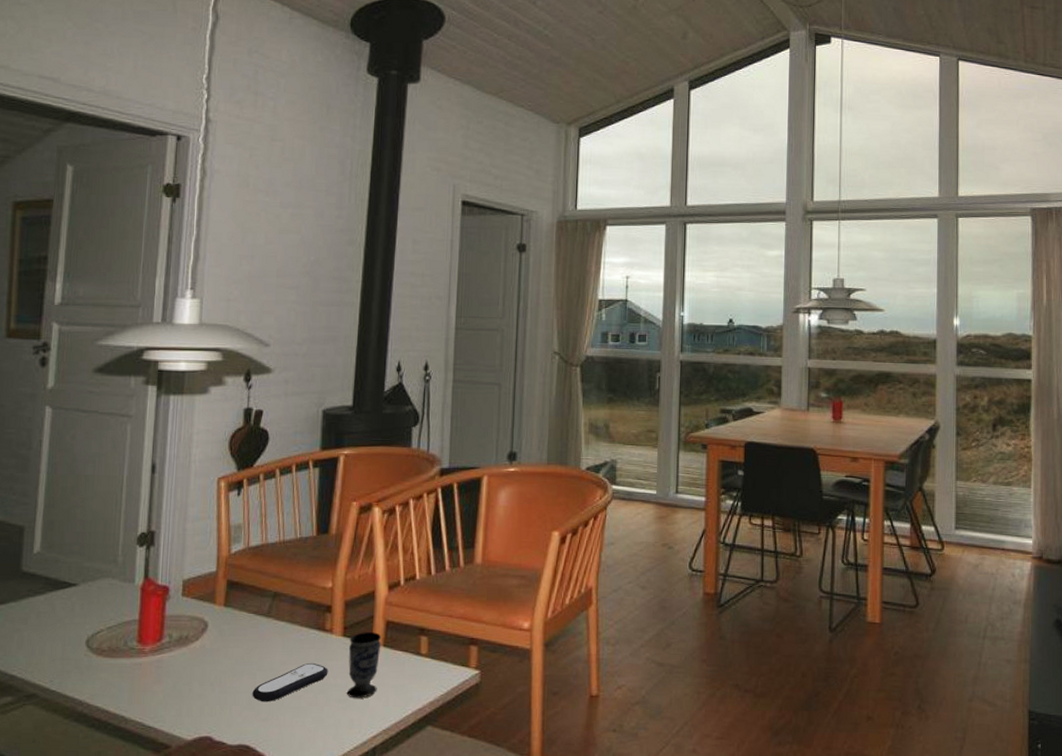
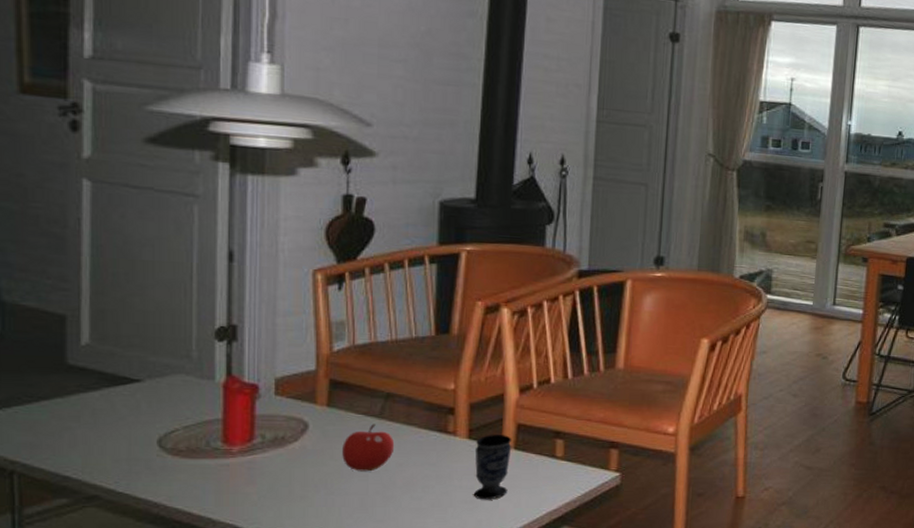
fruit: none [235,622,280,670] -> present [342,424,395,472]
remote control: present [252,662,328,702] -> none [364,464,452,504]

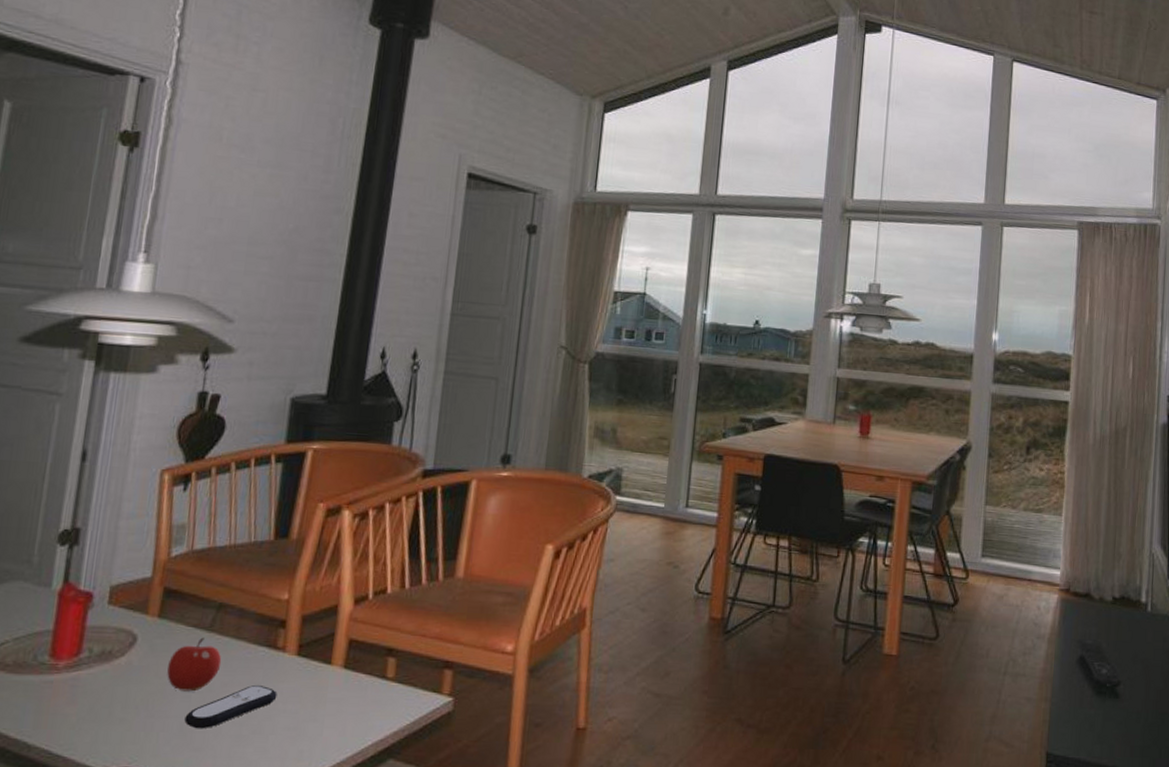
remote control: none [364,464,452,504] -> present [184,684,278,729]
cup: present [473,435,512,500] -> none [297,651,342,727]

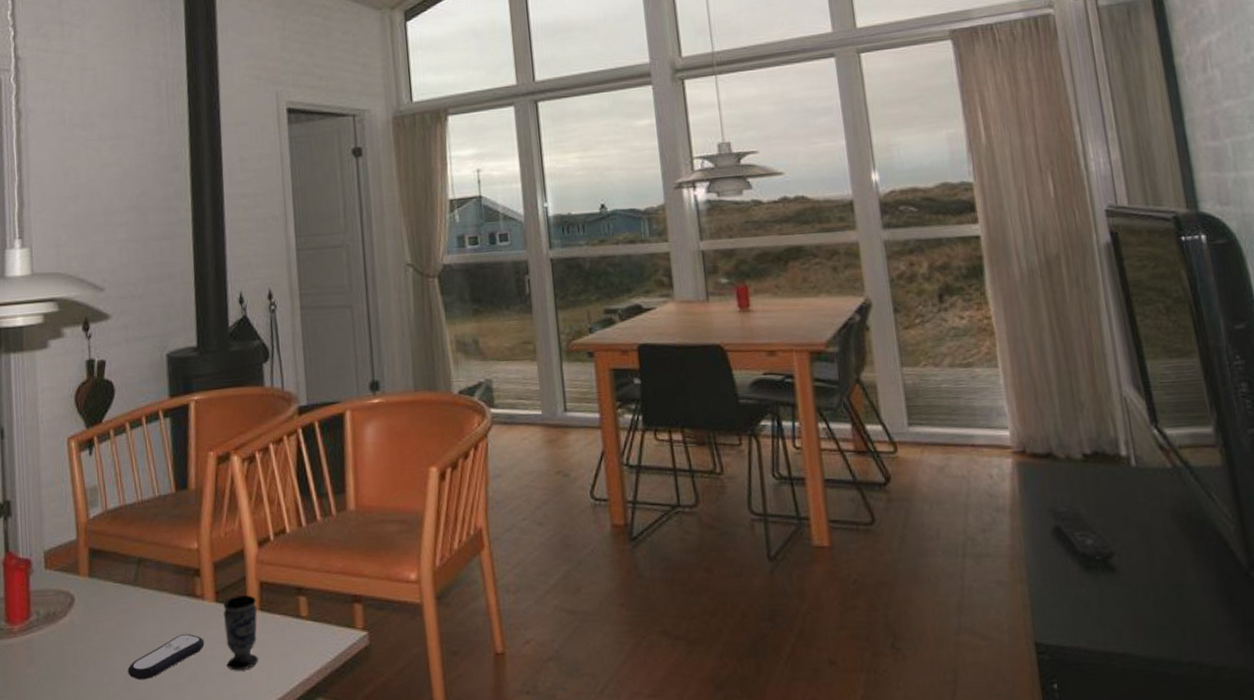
fruit: present [167,637,222,692] -> none [105,592,150,645]
cup: none [297,651,342,727] -> present [223,595,259,671]

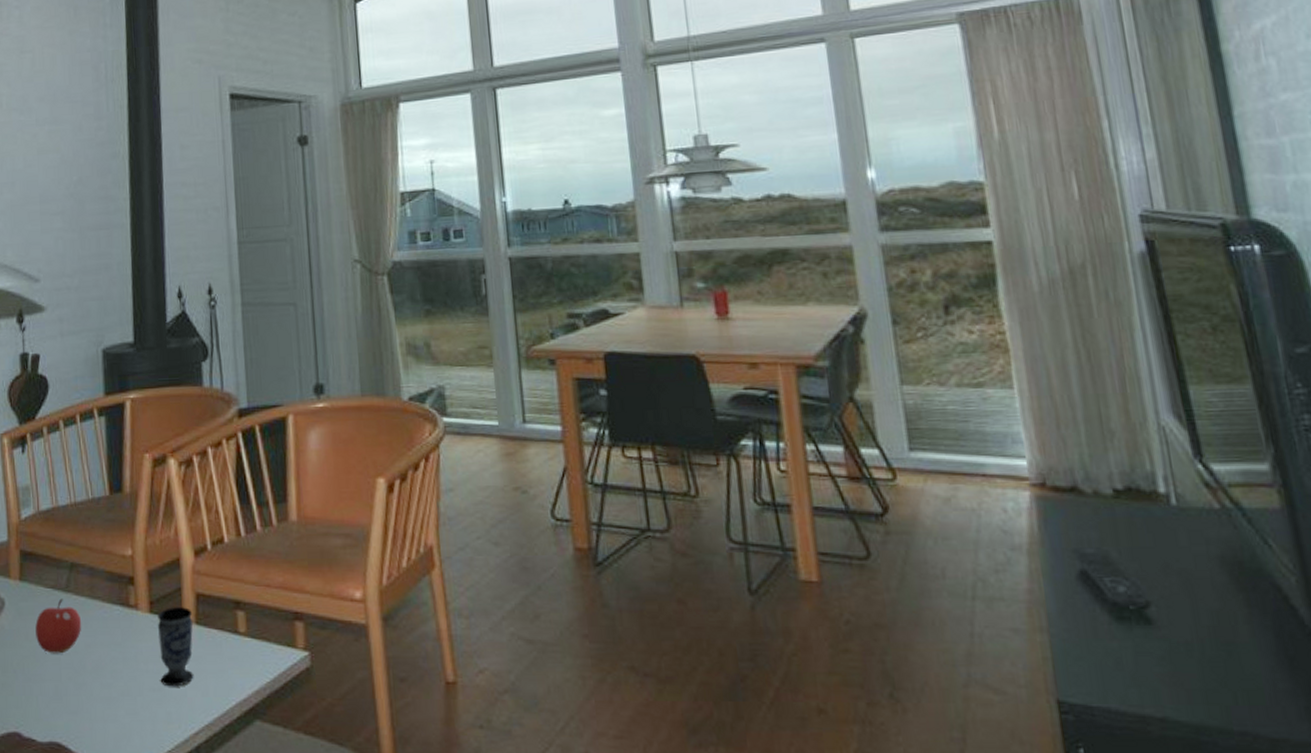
fruit: none [105,592,150,645] -> present [35,598,82,654]
remote control: present [127,633,205,680] -> none [58,644,138,692]

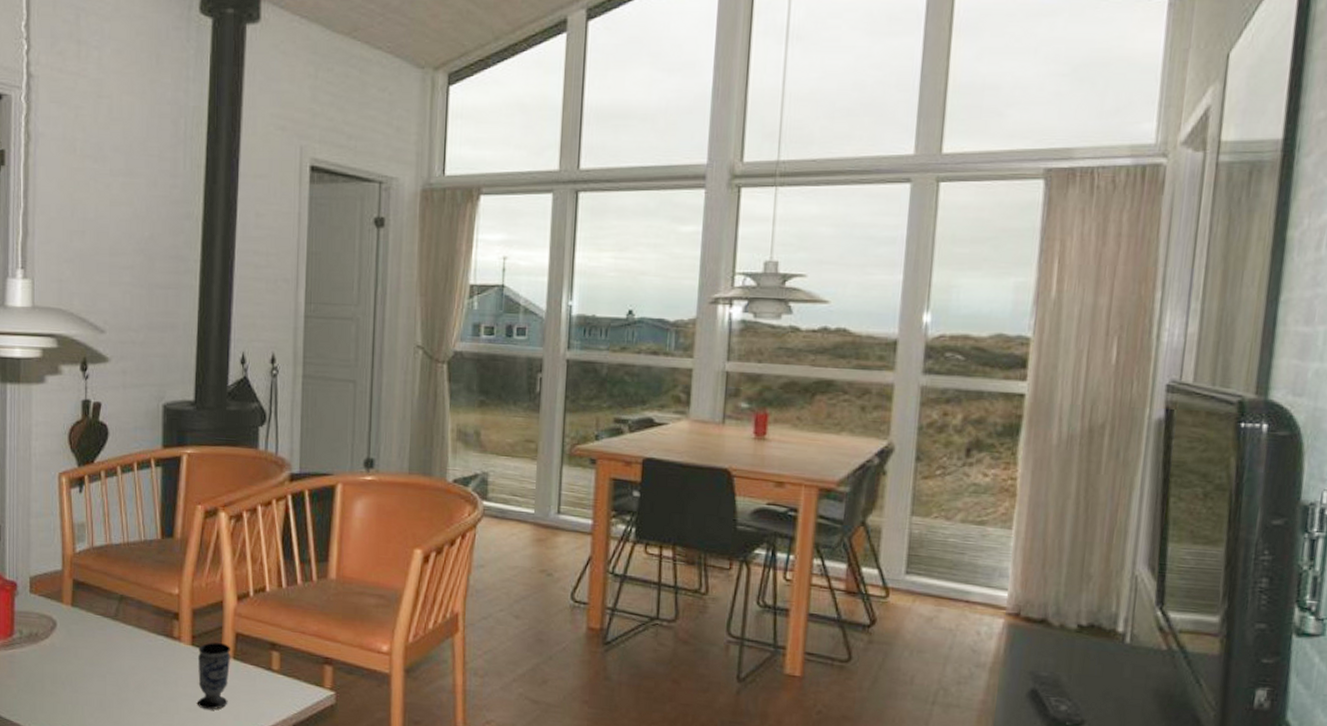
fruit: present [35,598,82,654] -> none [84,625,128,673]

